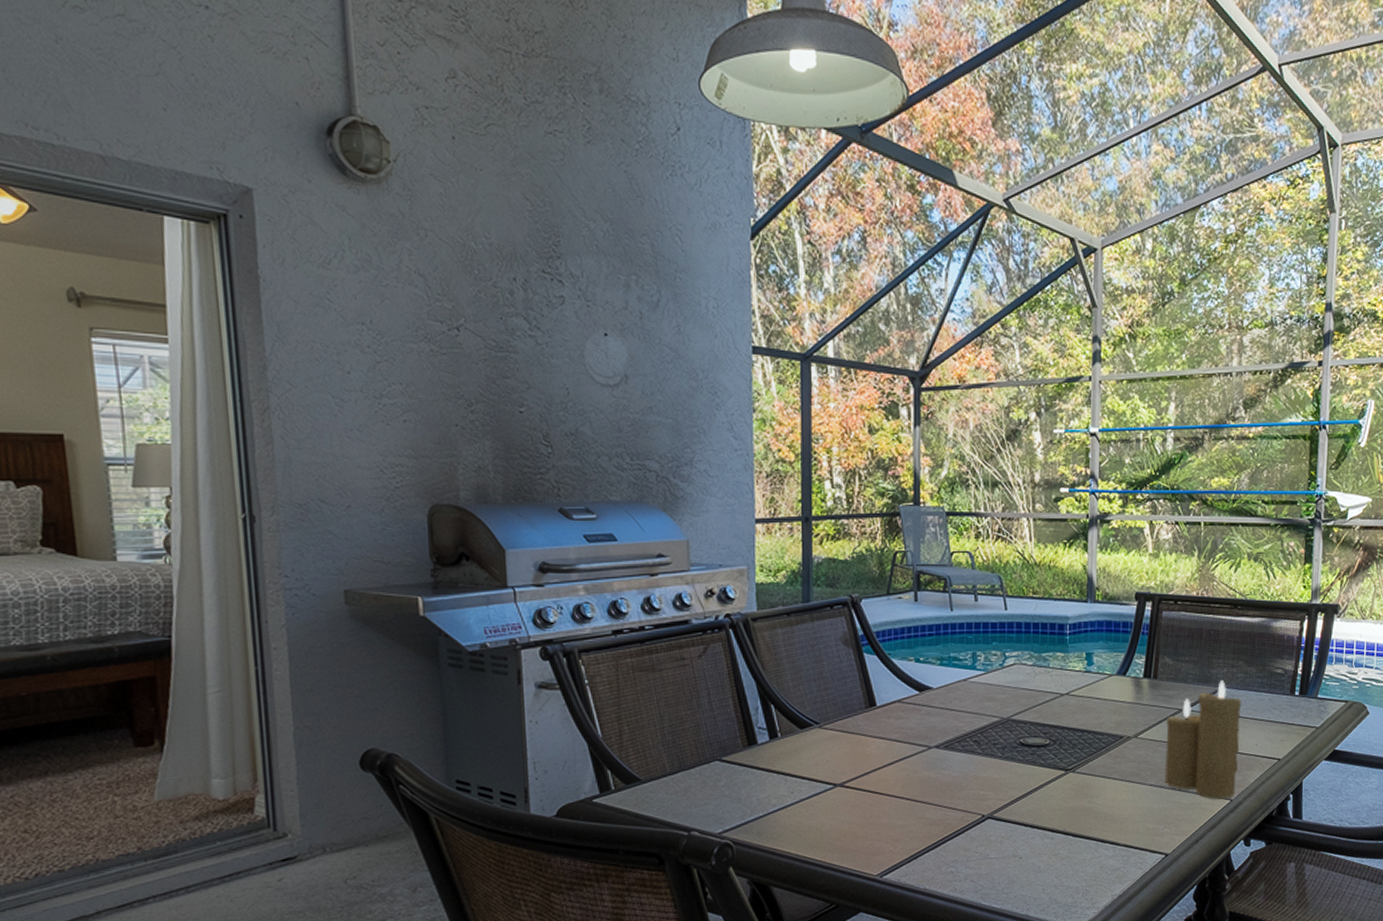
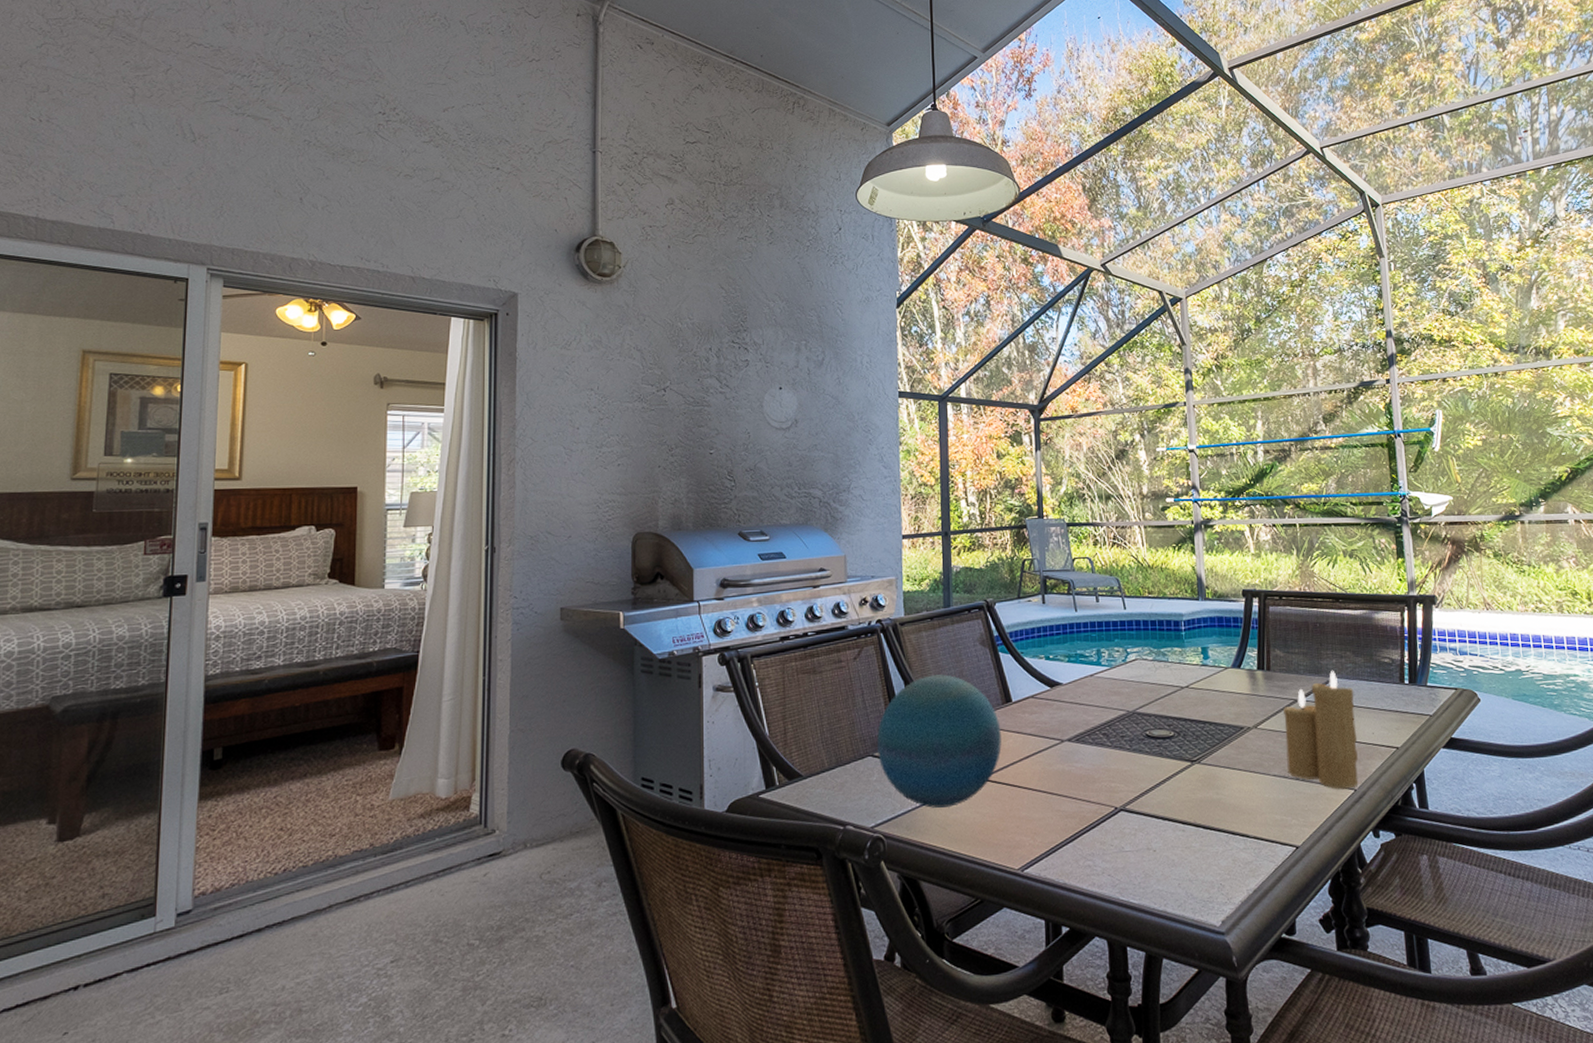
decorative orb: none [725,676,863,814] -> present [877,674,1002,808]

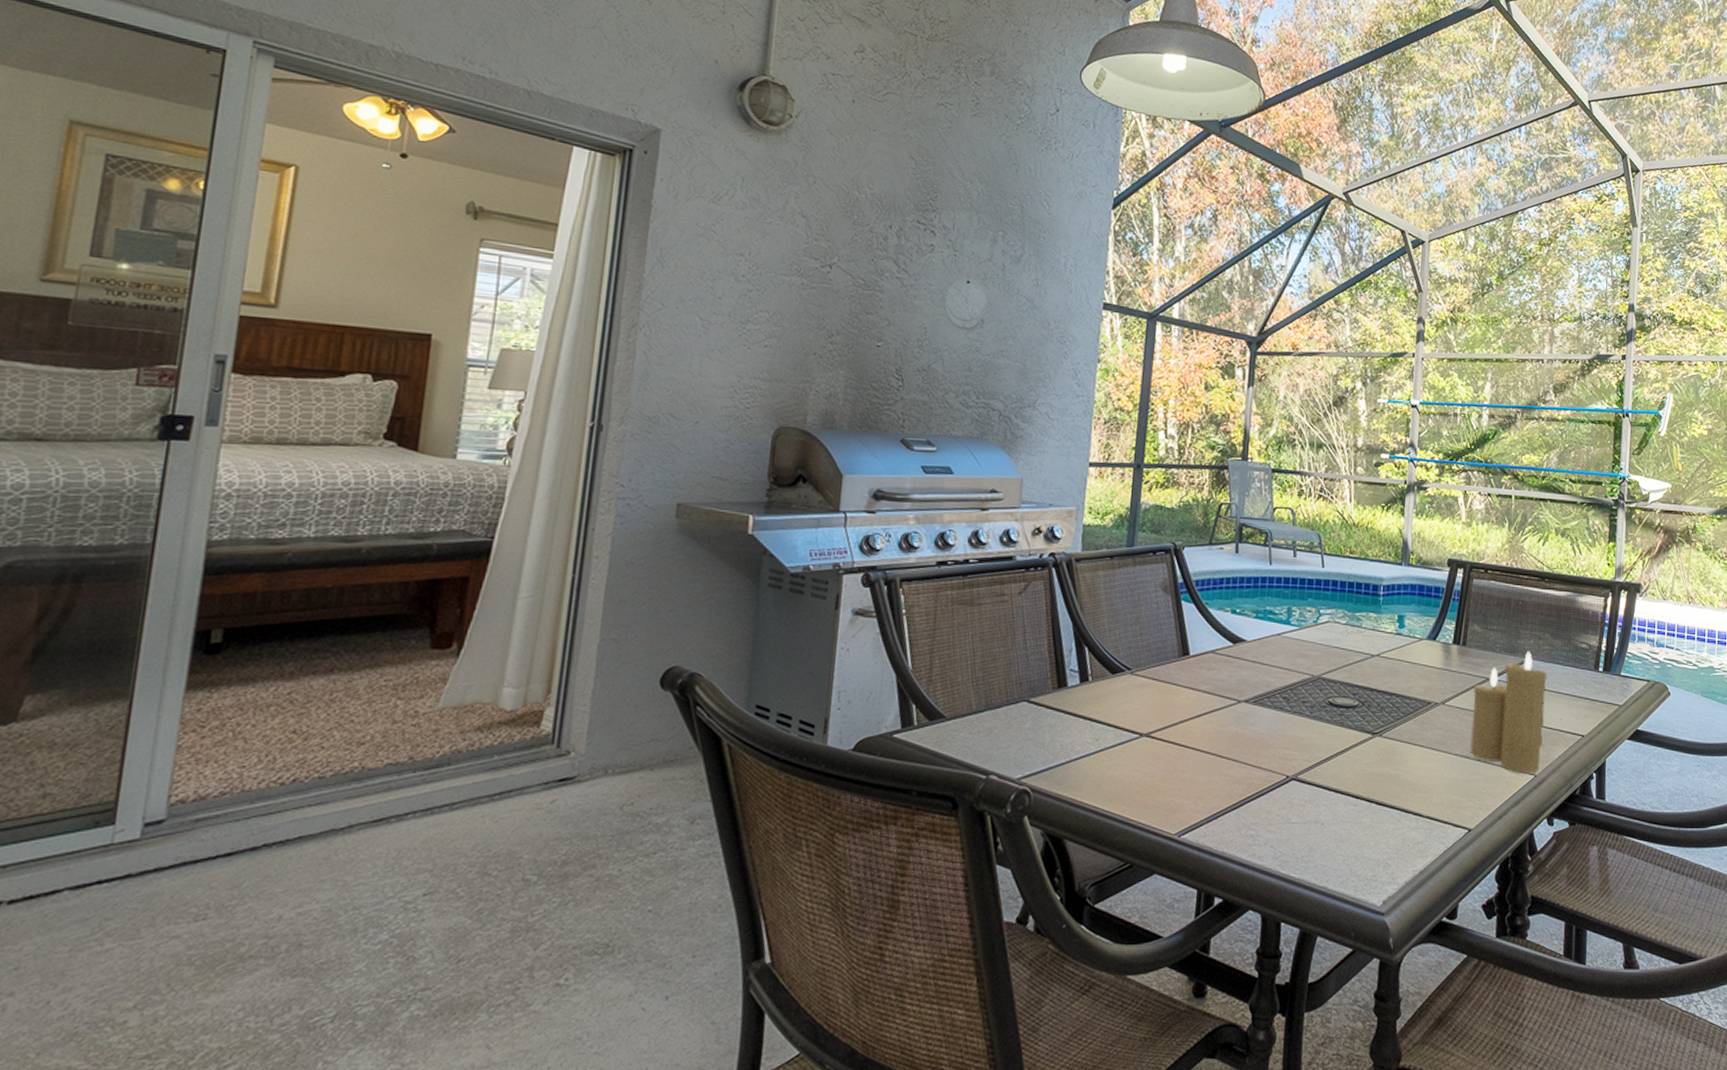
decorative orb: present [877,674,1002,808] -> none [1034,619,1174,763]

